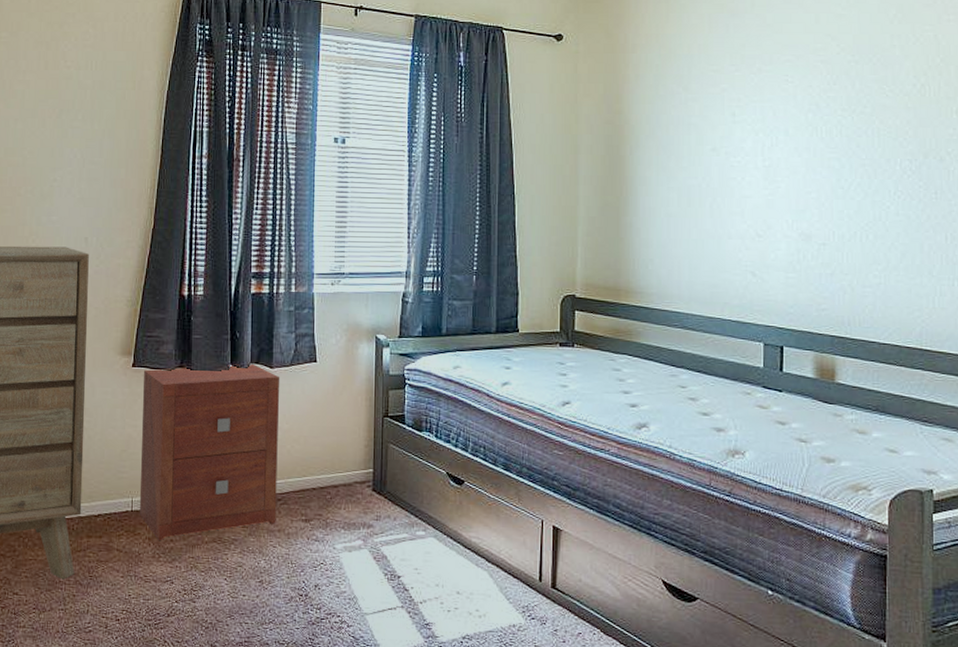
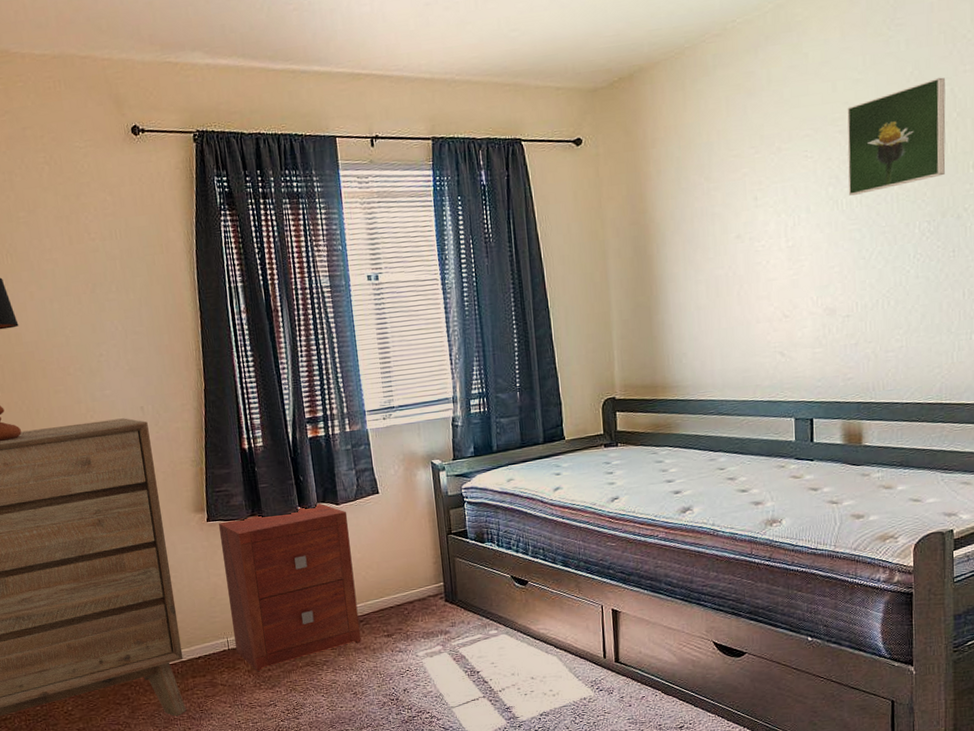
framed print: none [828,23,929,124] -> present [847,77,946,196]

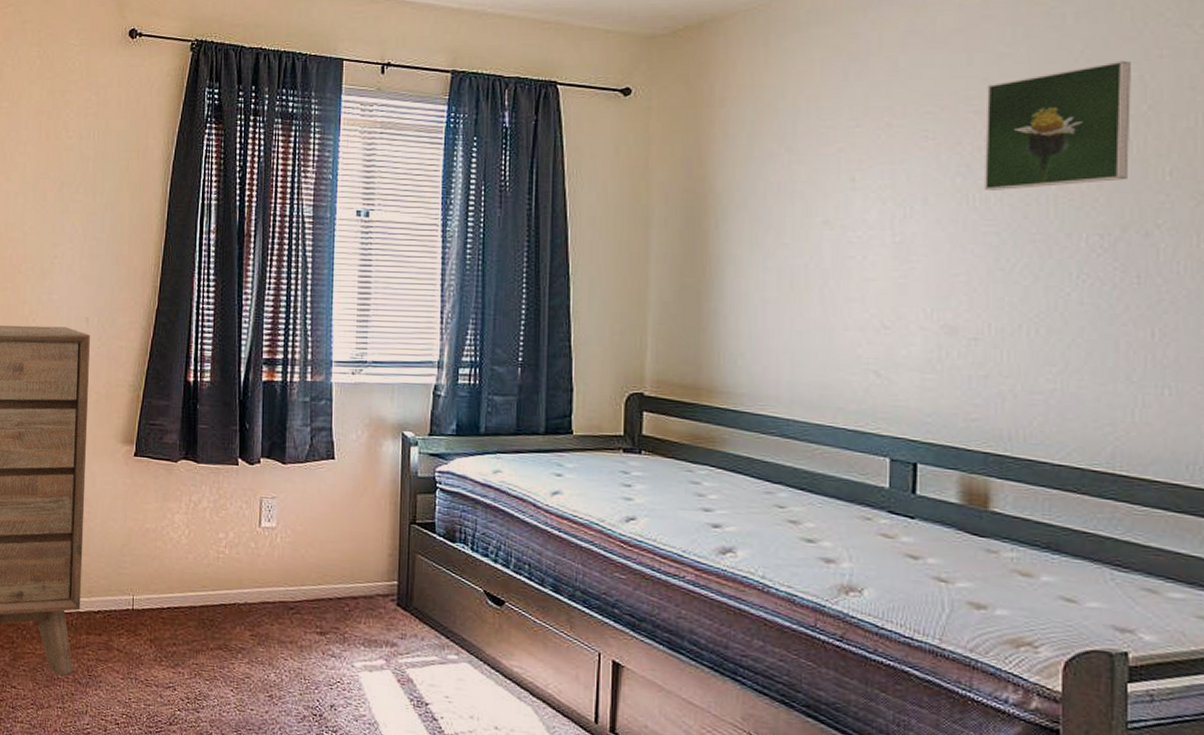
nightstand: present [219,503,361,671] -> none [140,458,294,643]

